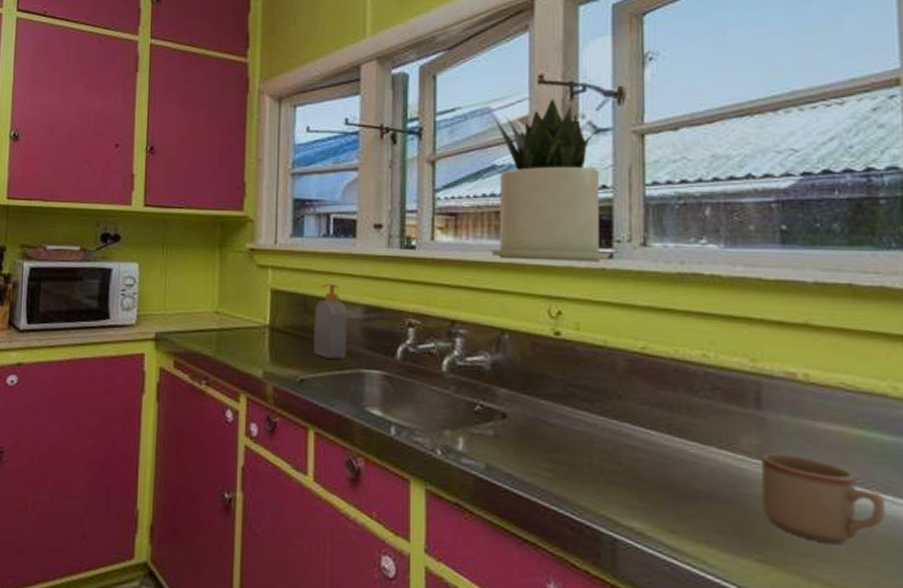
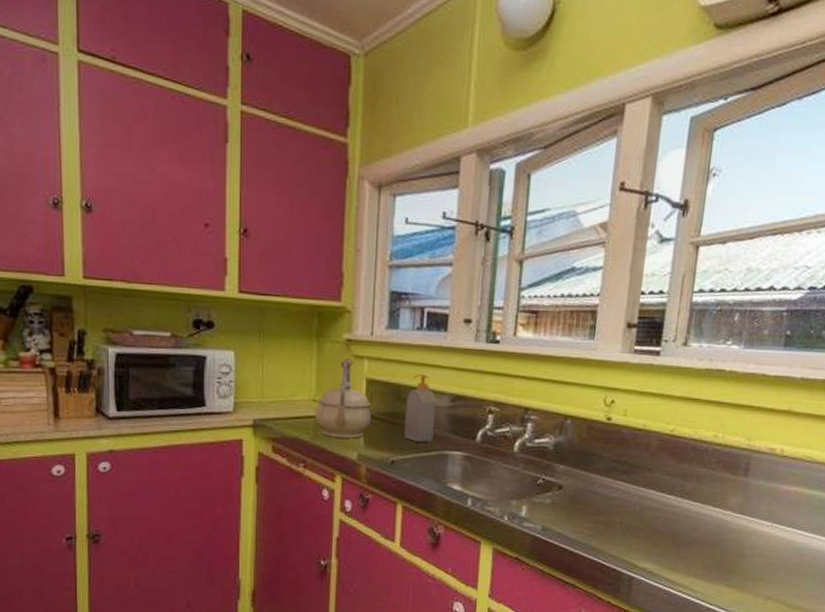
kettle: none [218,268,278,354] -> present [316,358,372,439]
planter: present [489,99,611,262] -> none [562,207,660,359]
mug: present [760,453,887,544] -> none [736,509,815,570]

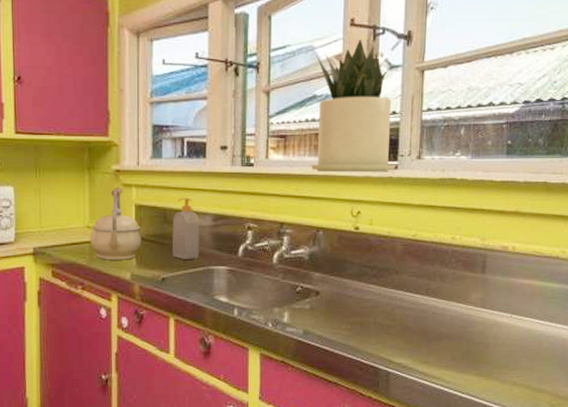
planter: none [562,207,660,359] -> present [310,40,396,172]

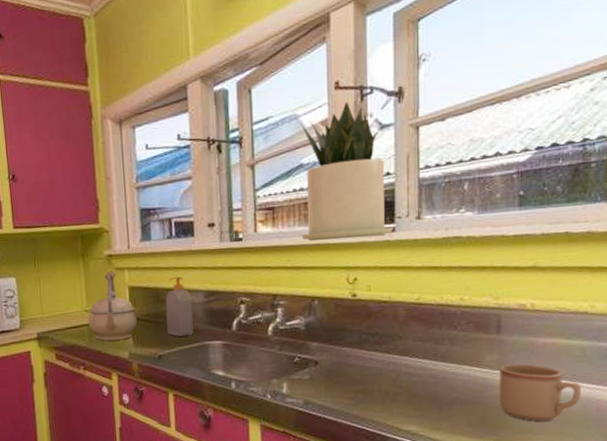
mug: none [481,302,551,358] -> present [498,364,582,422]

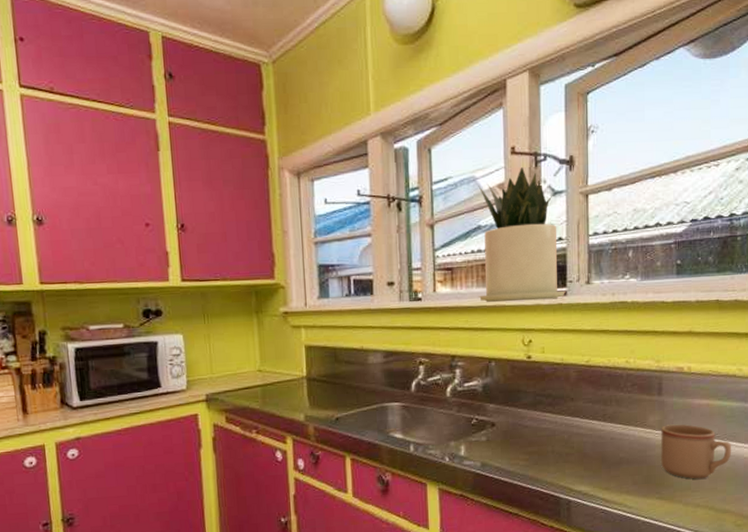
kettle: present [89,271,138,341] -> none [262,329,314,403]
soap bottle: present [165,277,194,338] -> none [343,336,372,399]

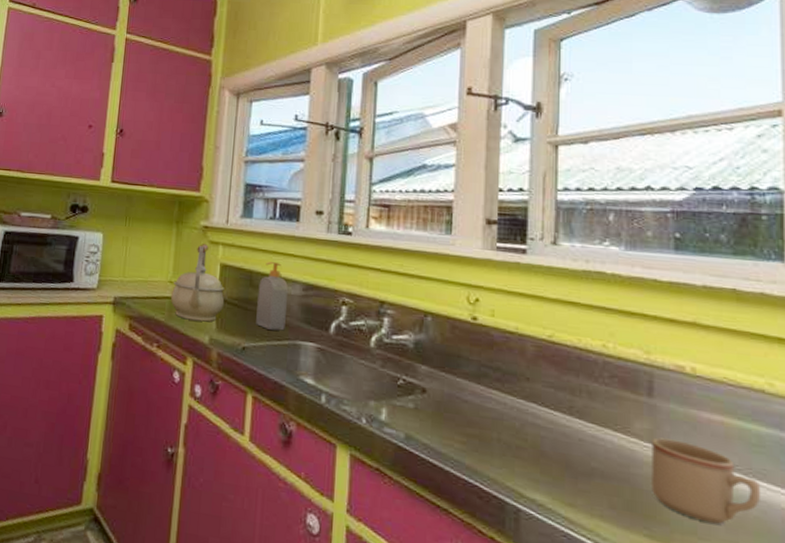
kettle: none [262,329,314,403] -> present [171,244,225,322]
soap bottle: none [343,336,372,399] -> present [256,262,289,331]
planter: present [478,167,566,303] -> none [417,109,525,257]

